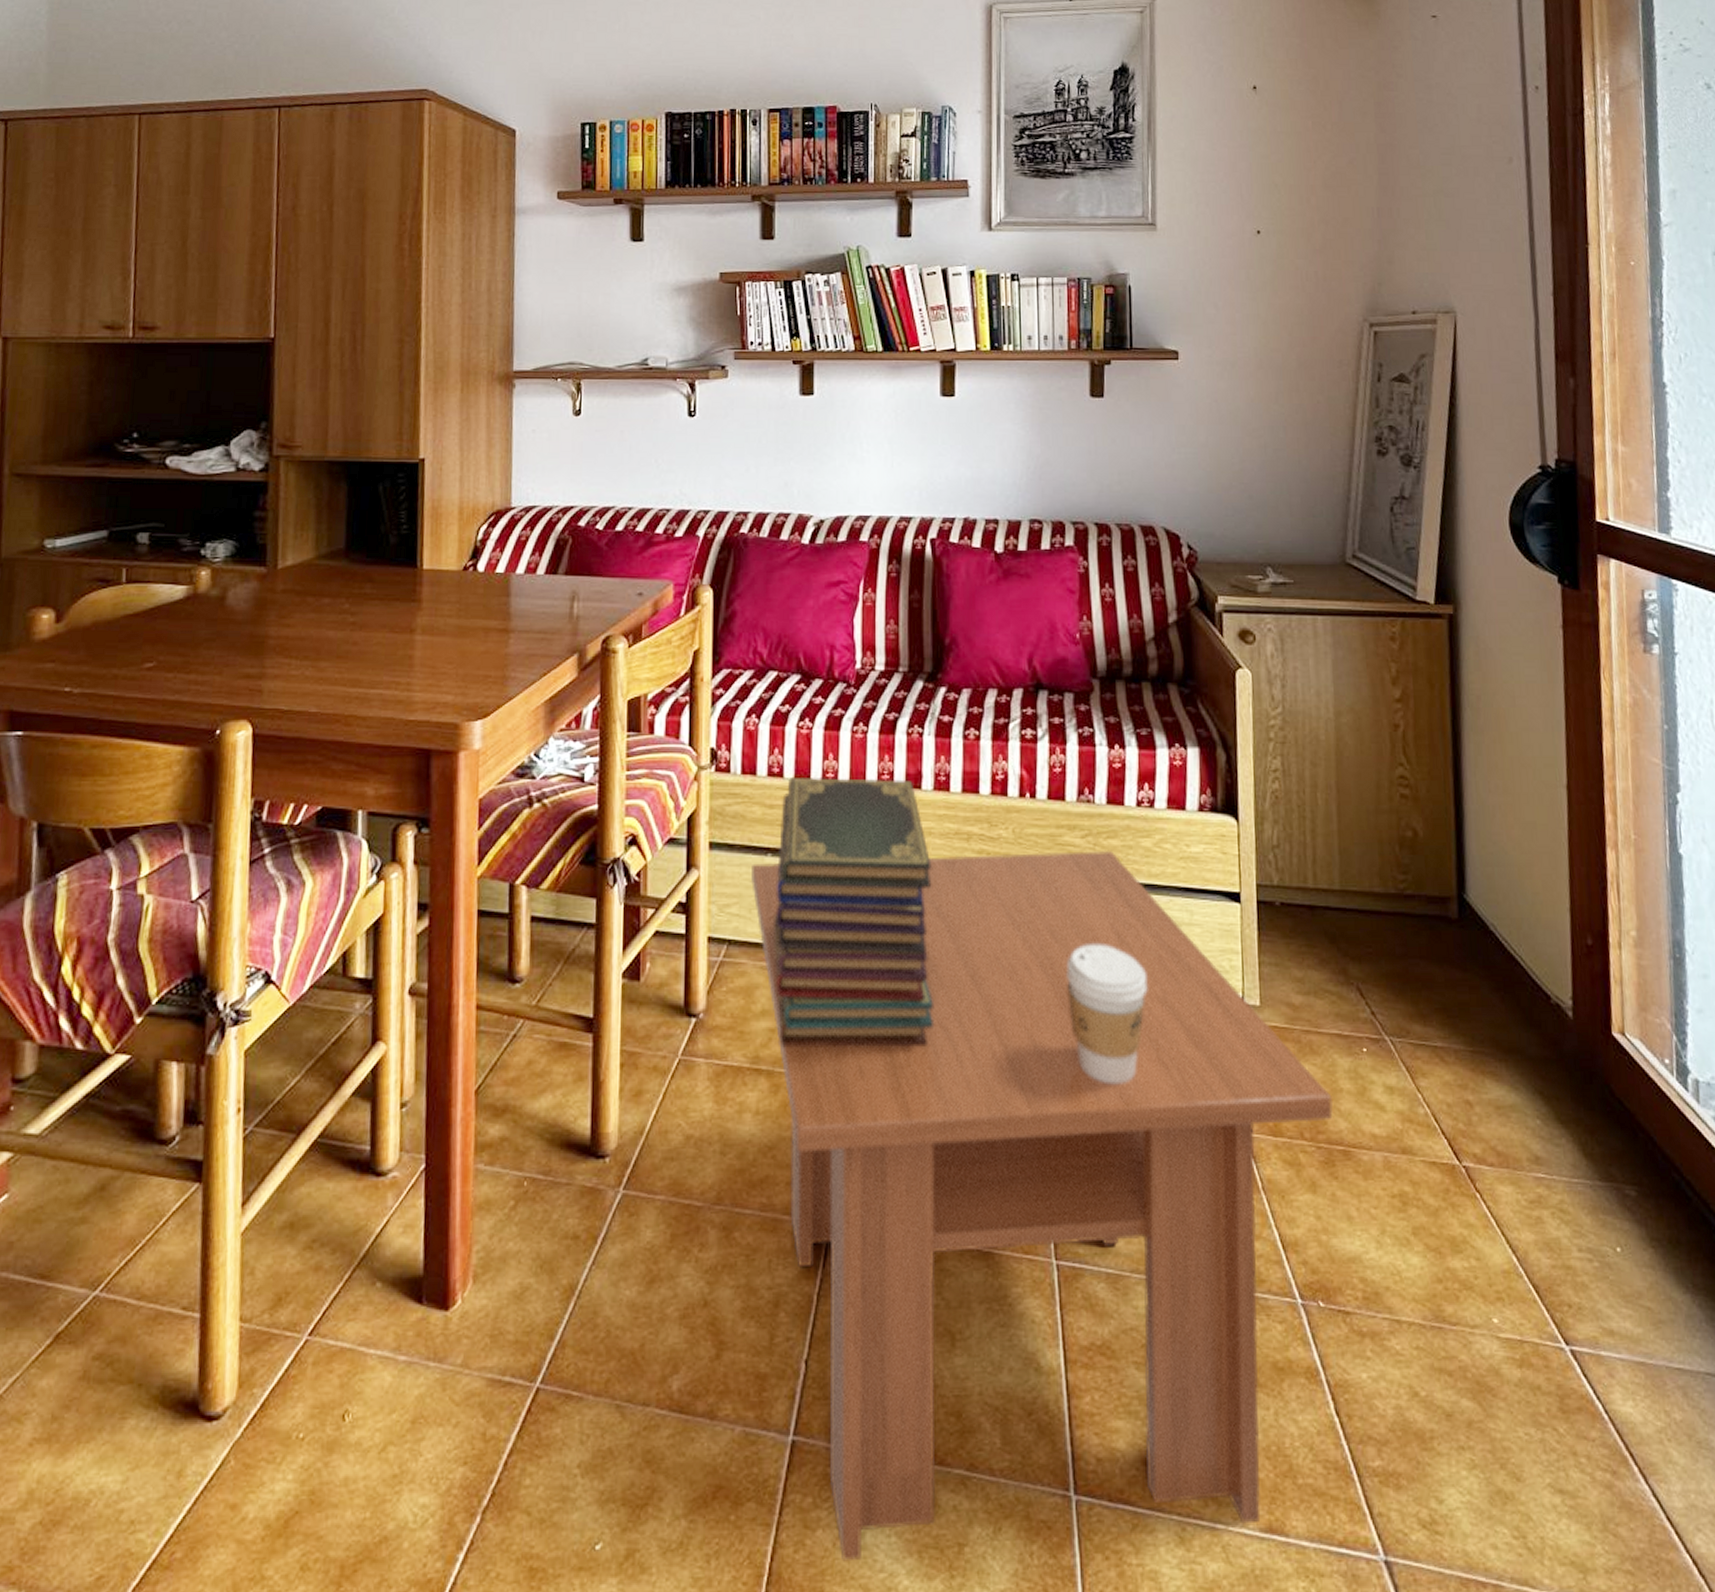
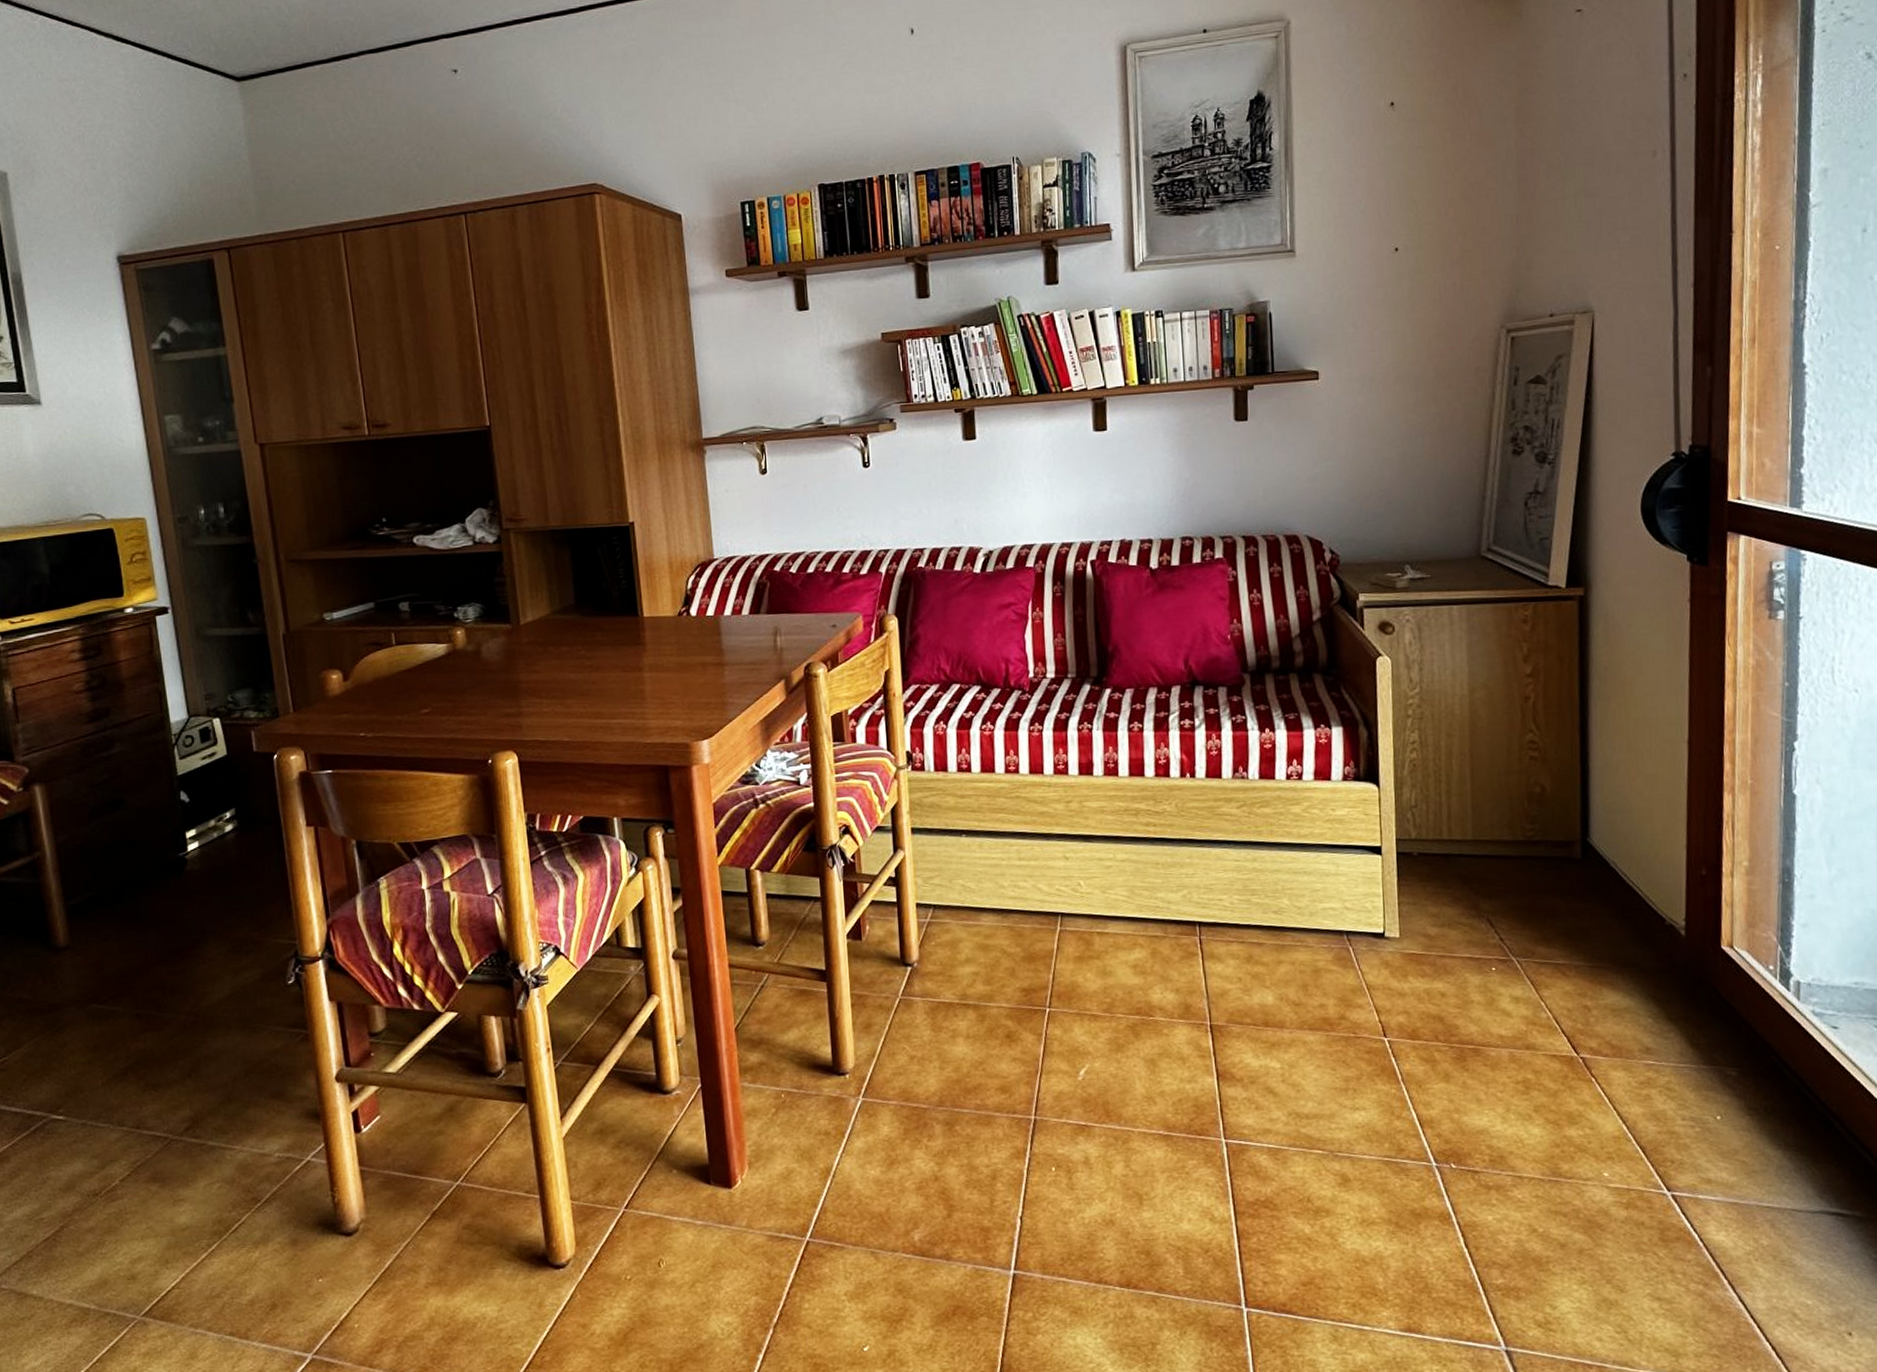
coffee table: present [750,850,1333,1562] -> none [948,817,1464,1356]
book stack: present [774,776,933,1048] -> none [971,768,1113,987]
coffee cup: present [1066,944,1148,1085] -> none [1227,894,1299,1005]

